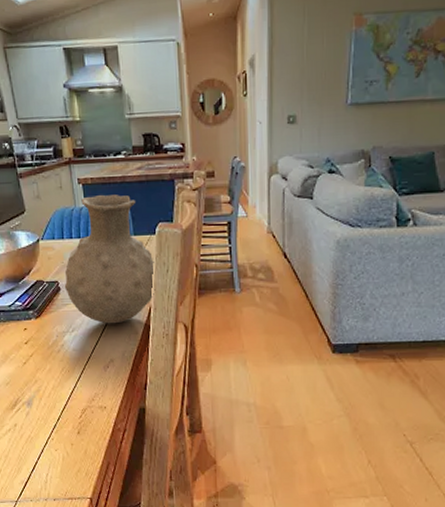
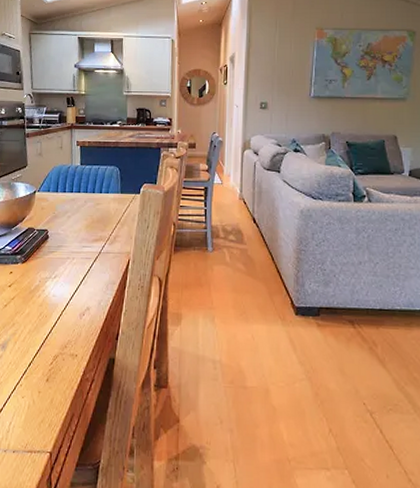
vase: present [64,194,157,324] -> none [52,156,139,273]

